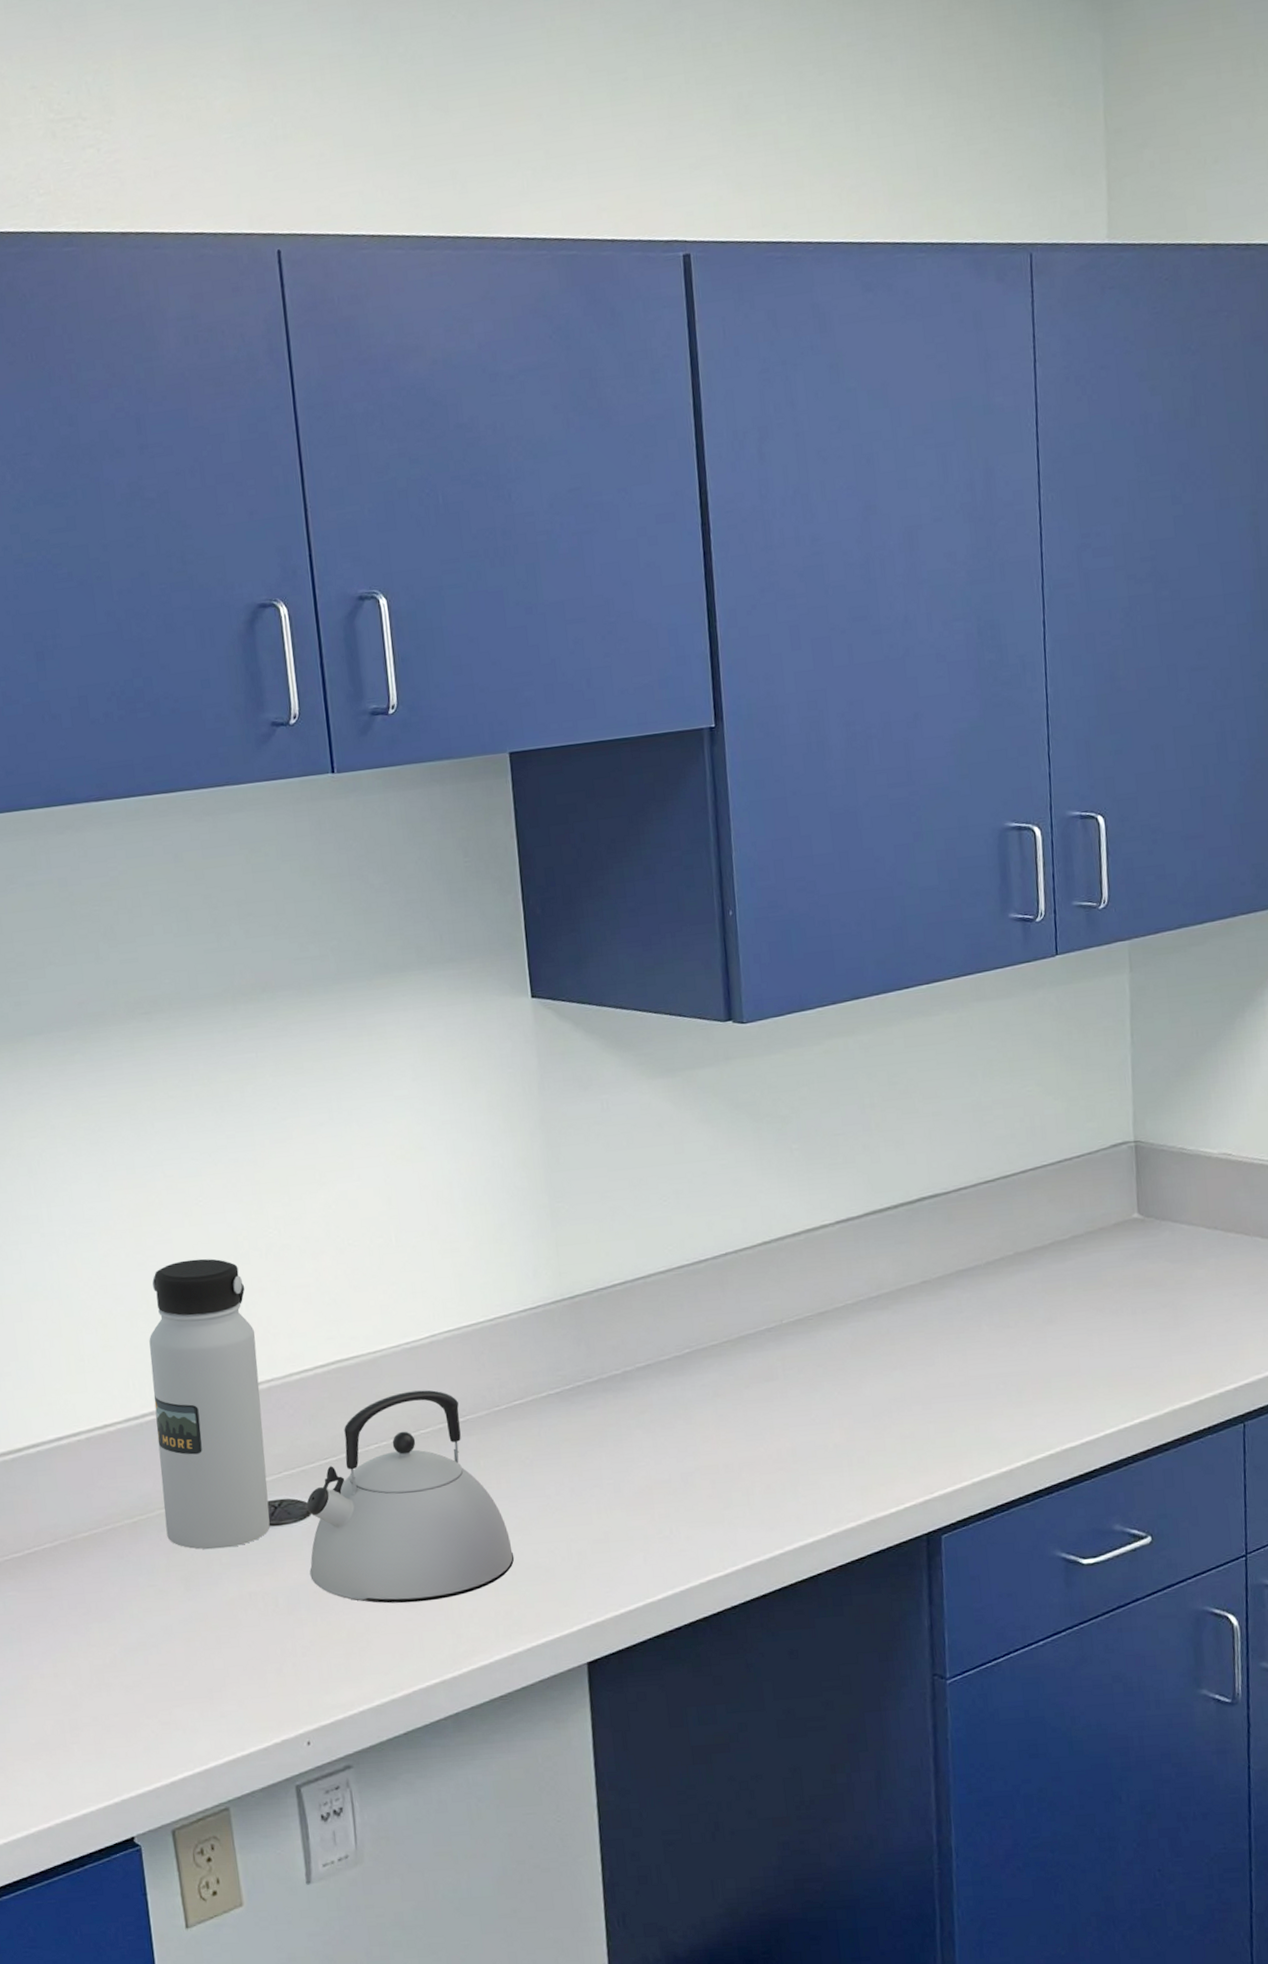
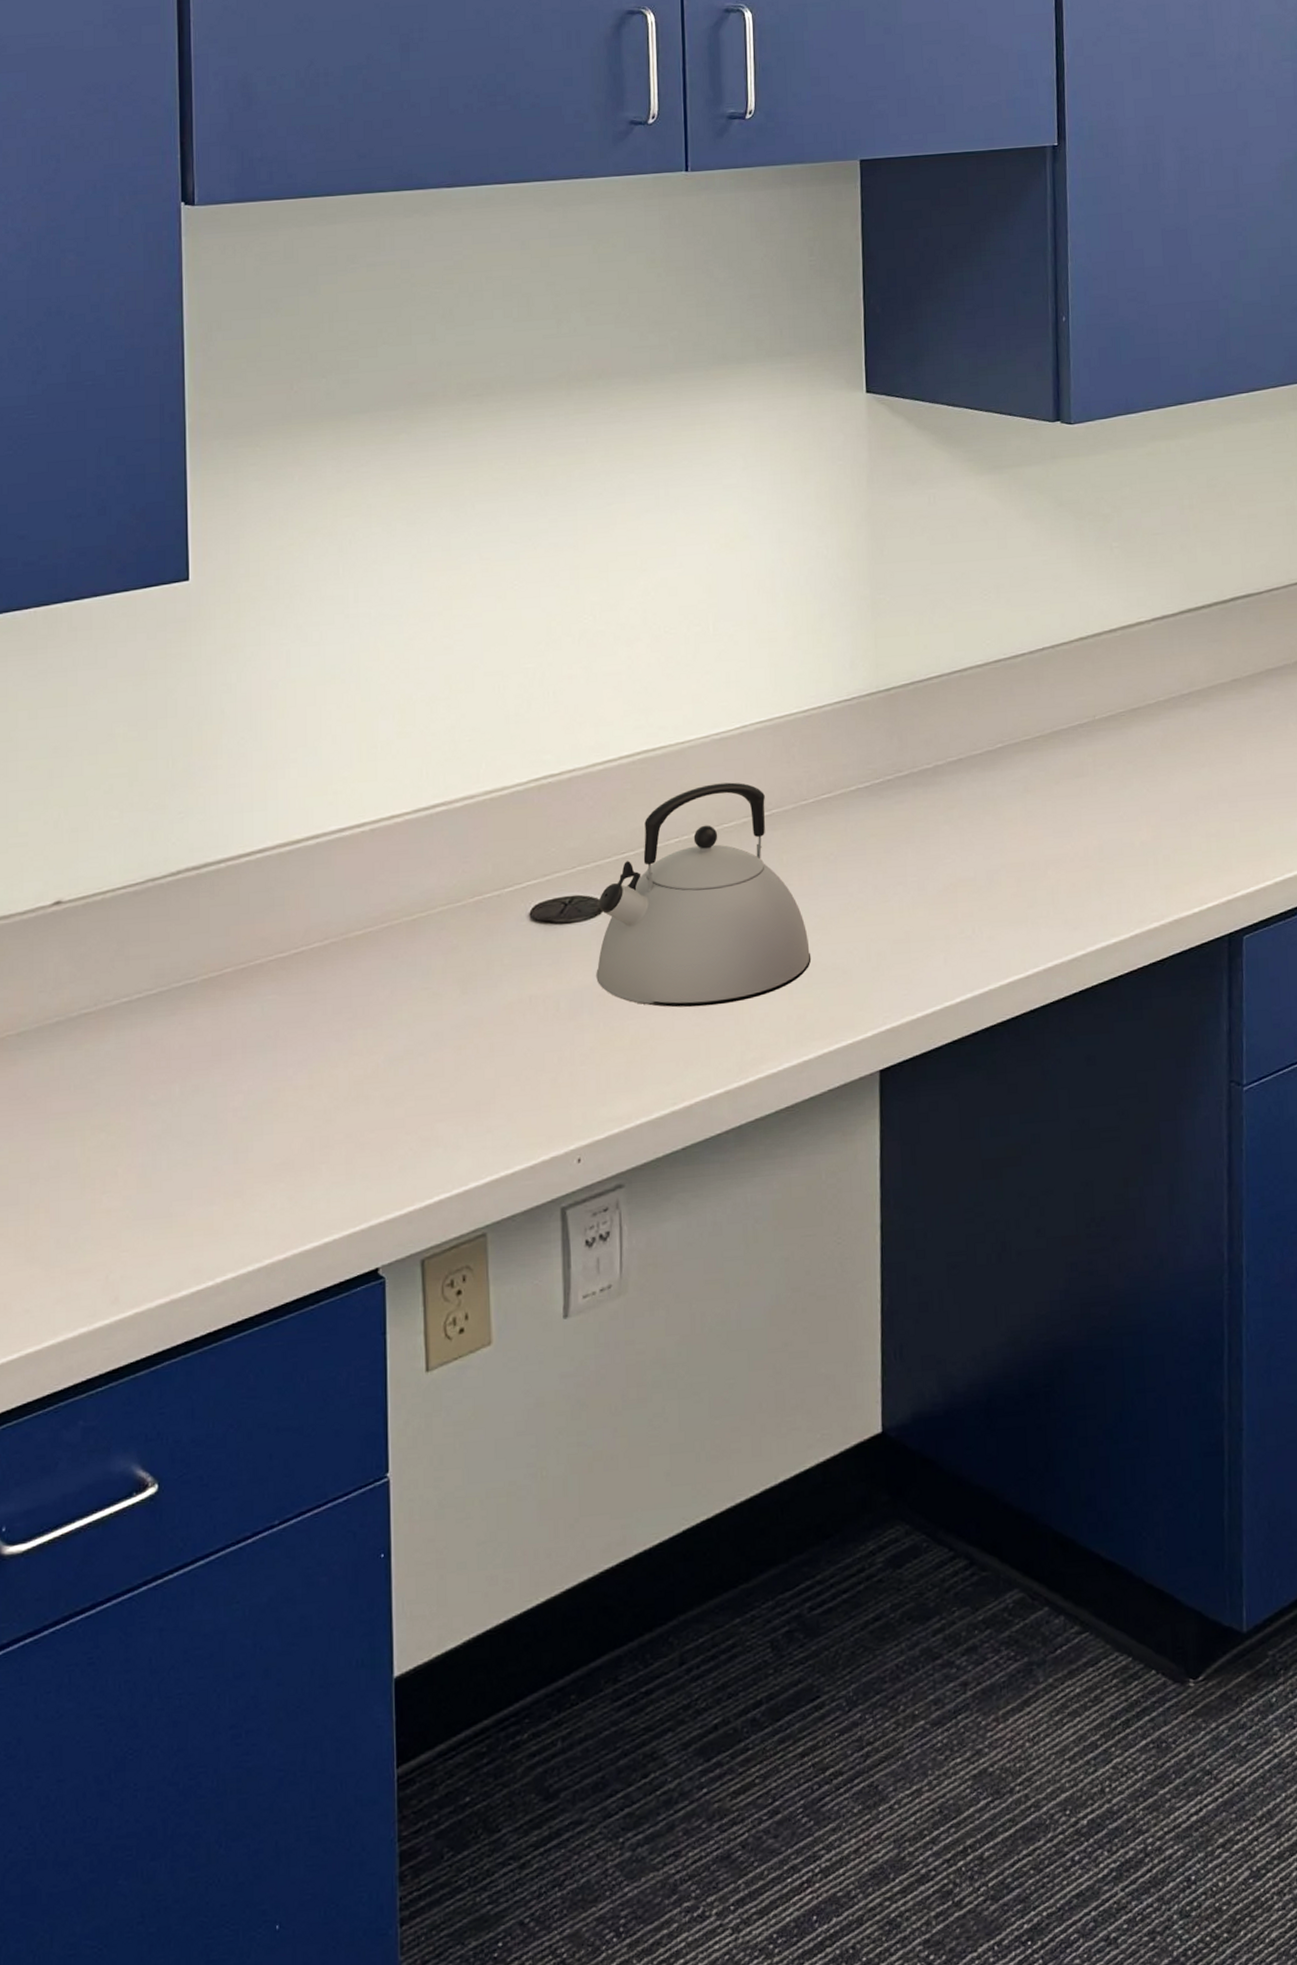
water bottle: present [149,1258,270,1550] -> none [446,643,561,950]

